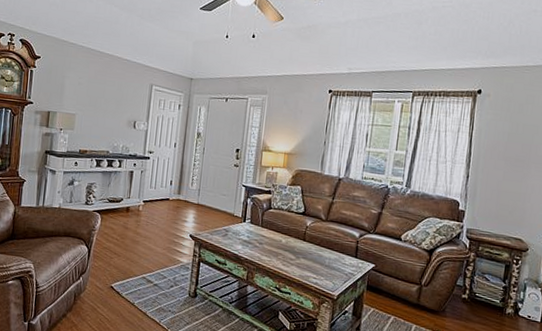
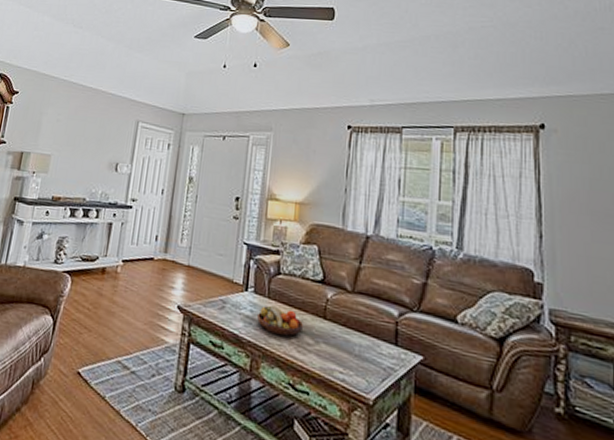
fruit bowl: none [253,232,289,255] -> present [257,305,304,337]

